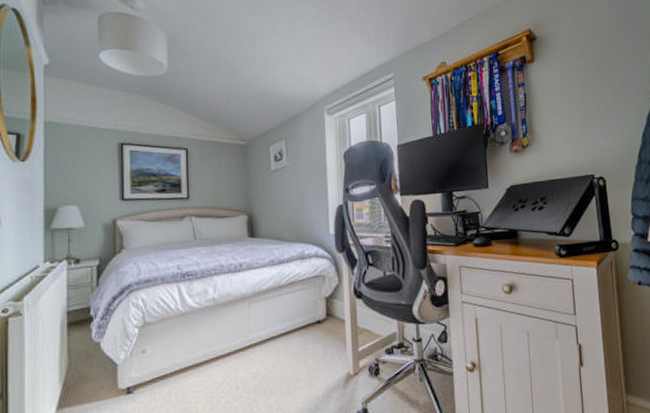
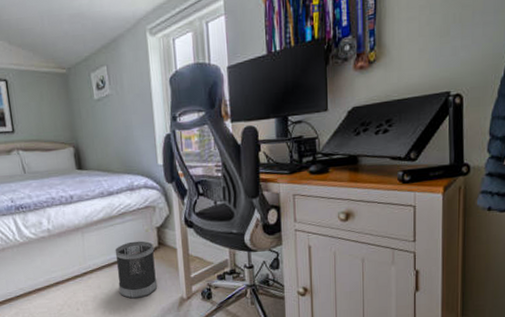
wastebasket: none [281,311,324,375] -> present [115,241,158,299]

